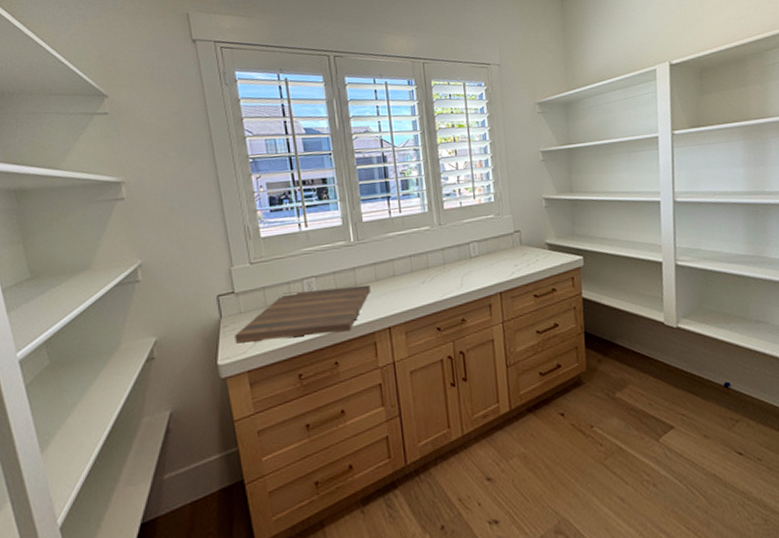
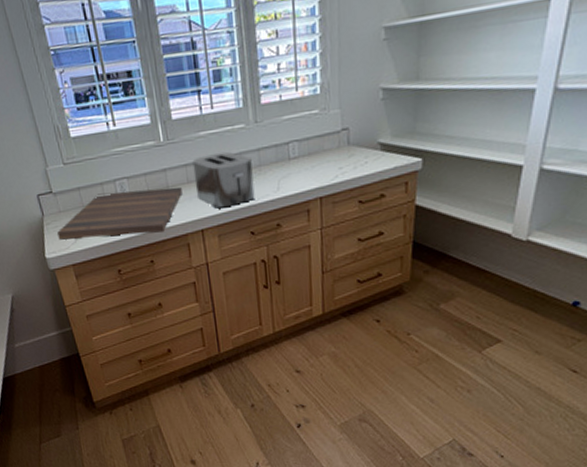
toaster: none [381,251,441,307] -> present [192,151,255,210]

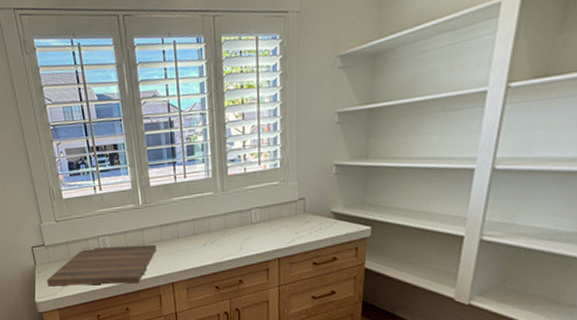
toaster: present [192,151,255,210] -> none [166,215,220,266]

